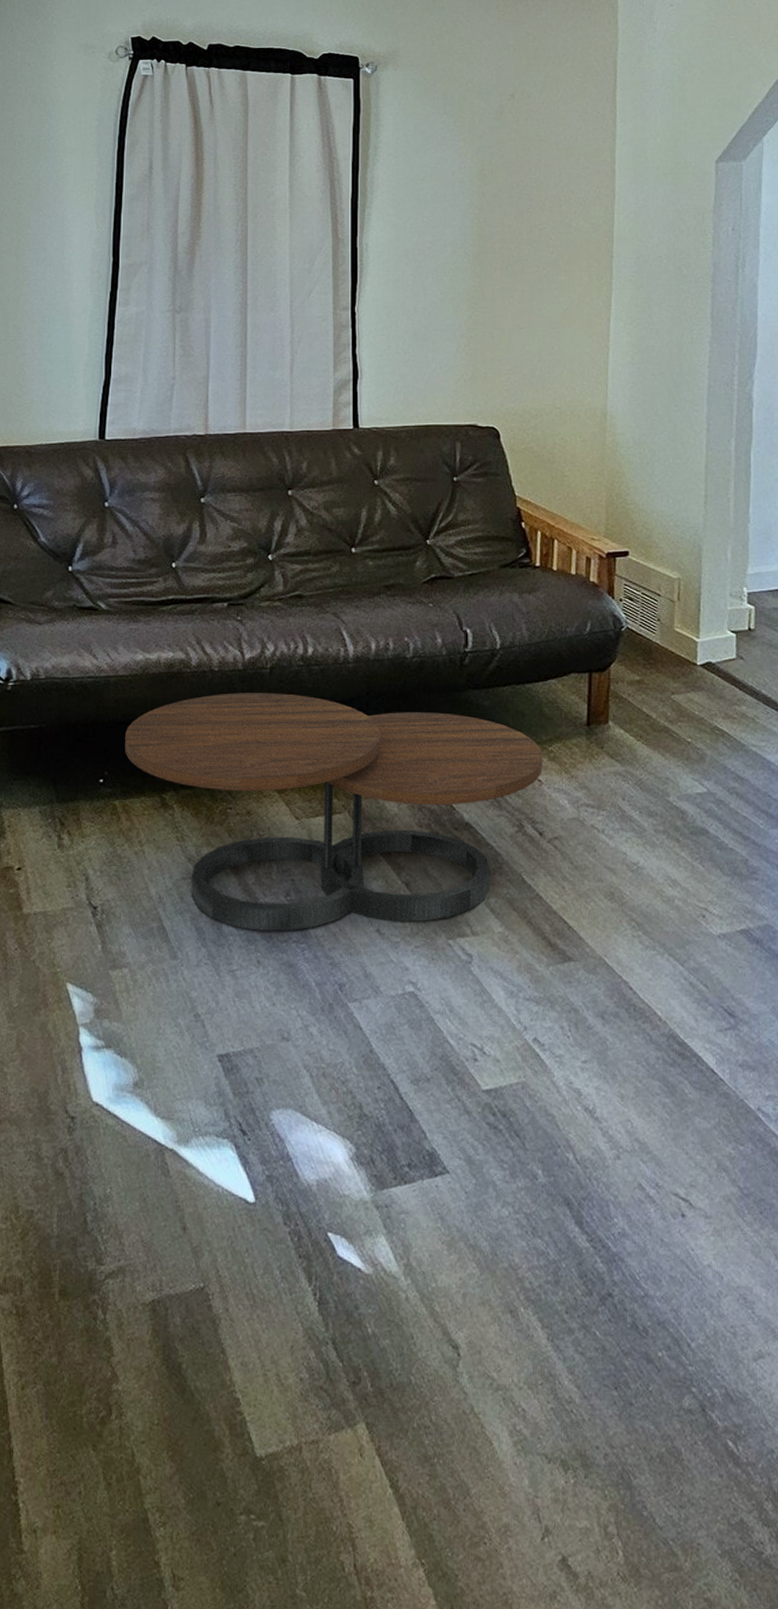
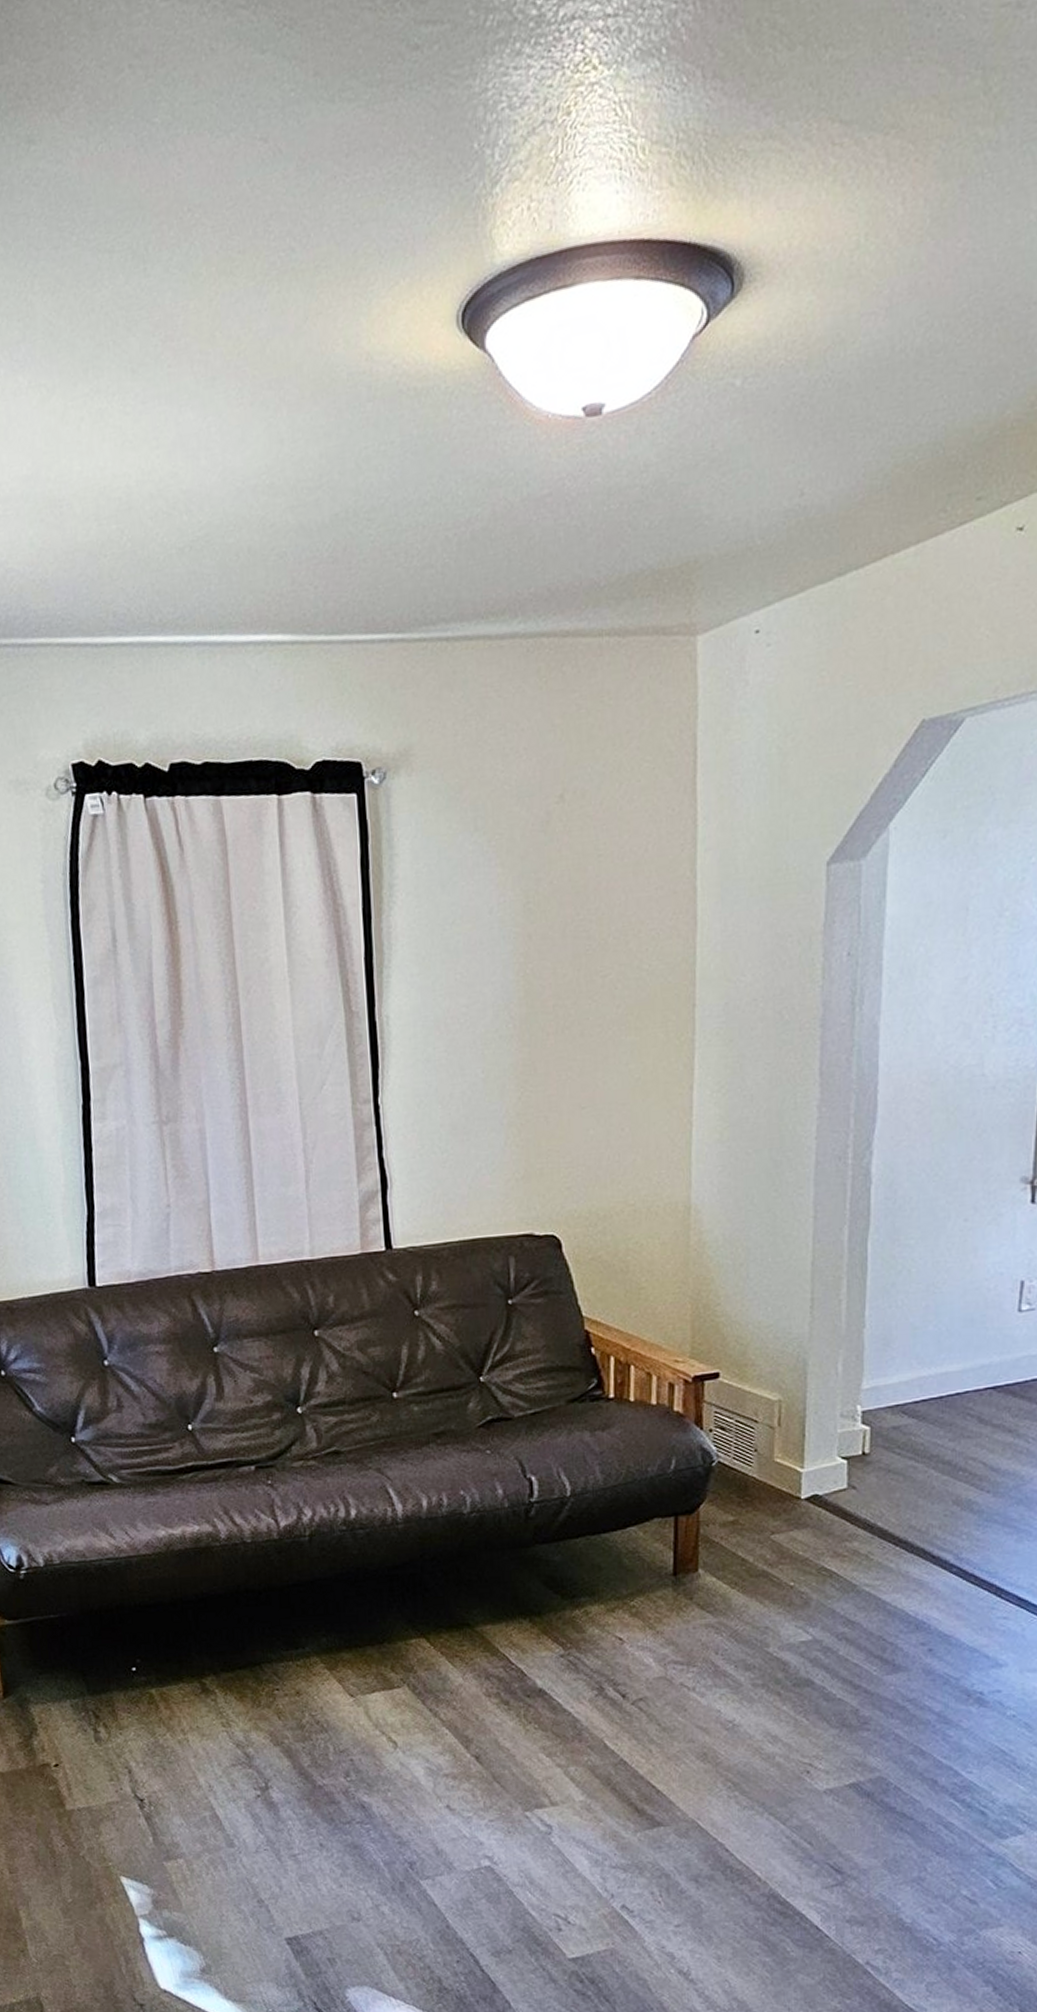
coffee table: present [125,693,542,931] -> none [154,1562,624,1814]

